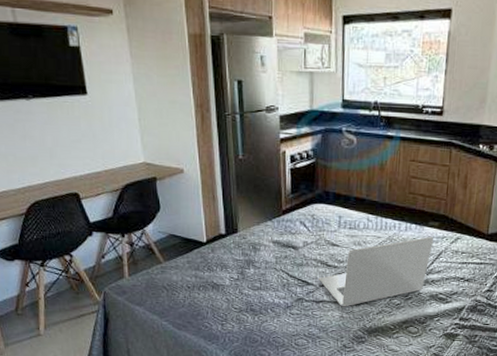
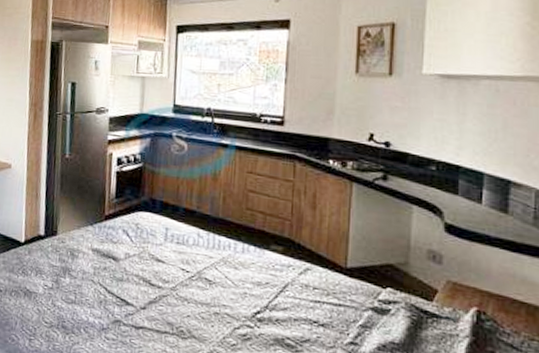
laptop: present [319,236,434,307] -> none [140,262,278,339]

